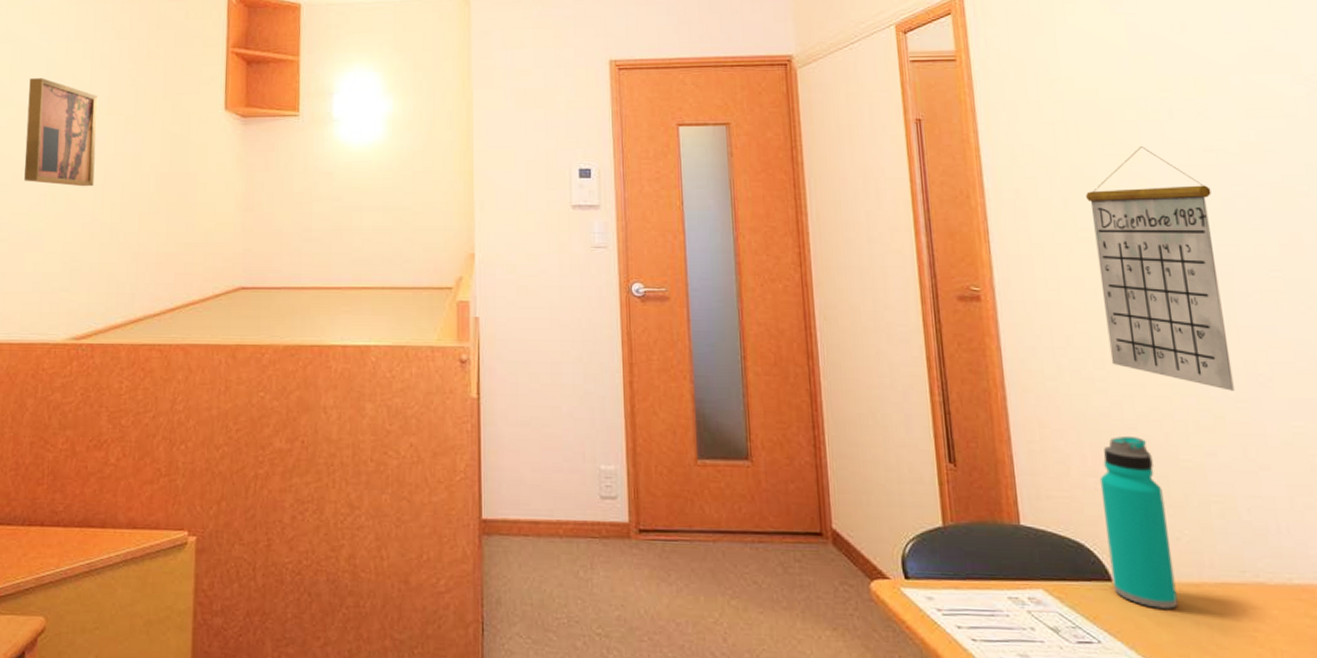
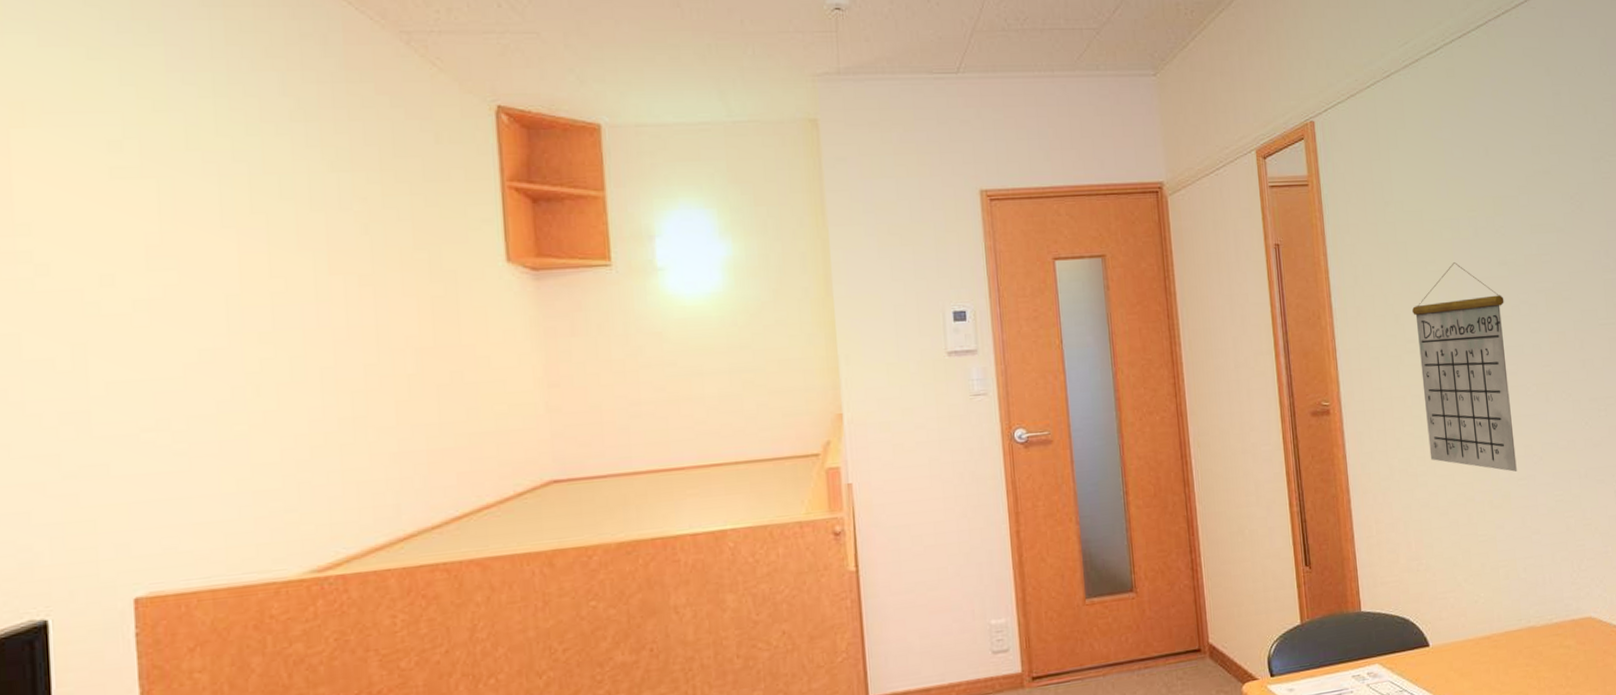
wall art: present [24,78,97,187] -> none [194,227,320,373]
water bottle: present [1099,435,1178,609] -> none [1421,520,1475,663]

